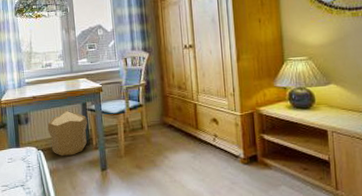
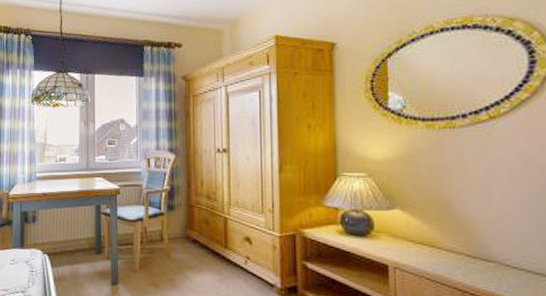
pouf: present [47,111,88,156] -> none [56,213,100,264]

